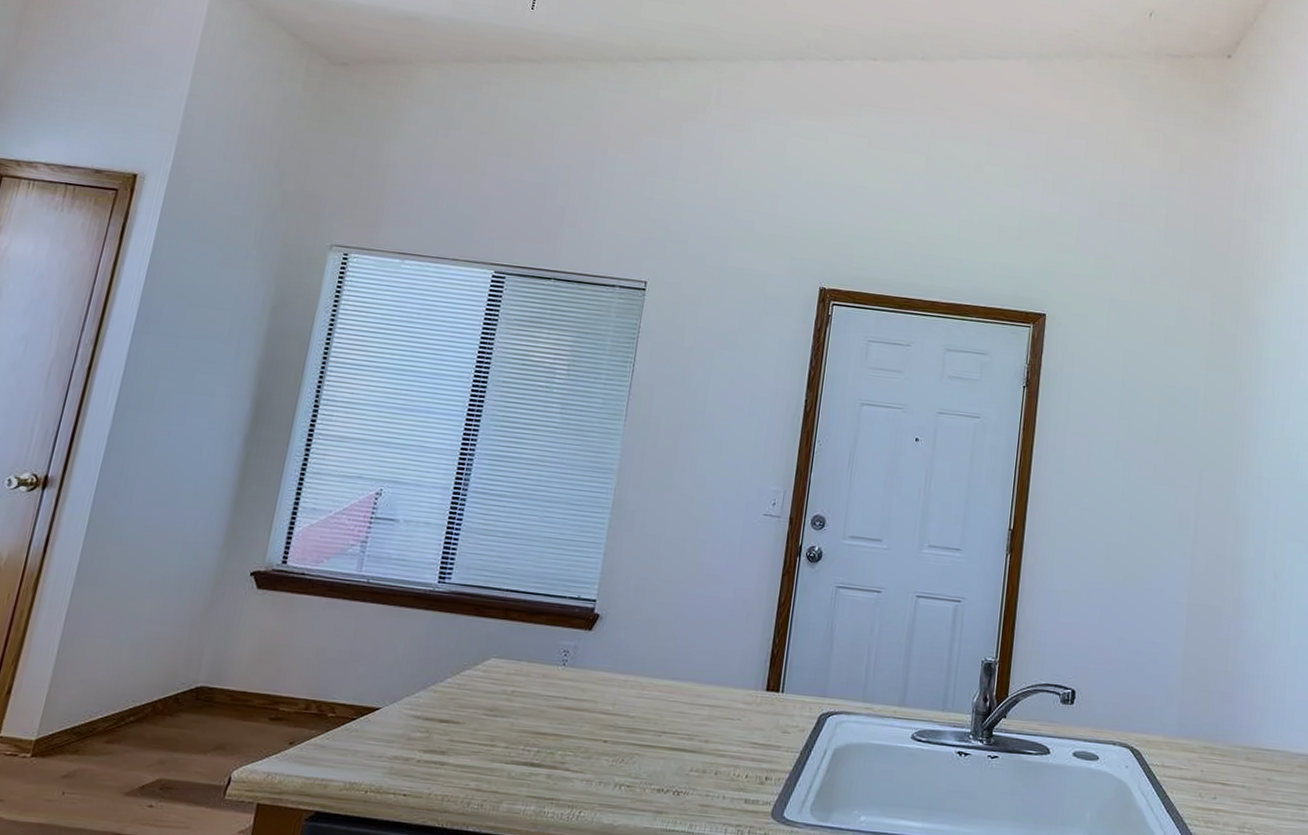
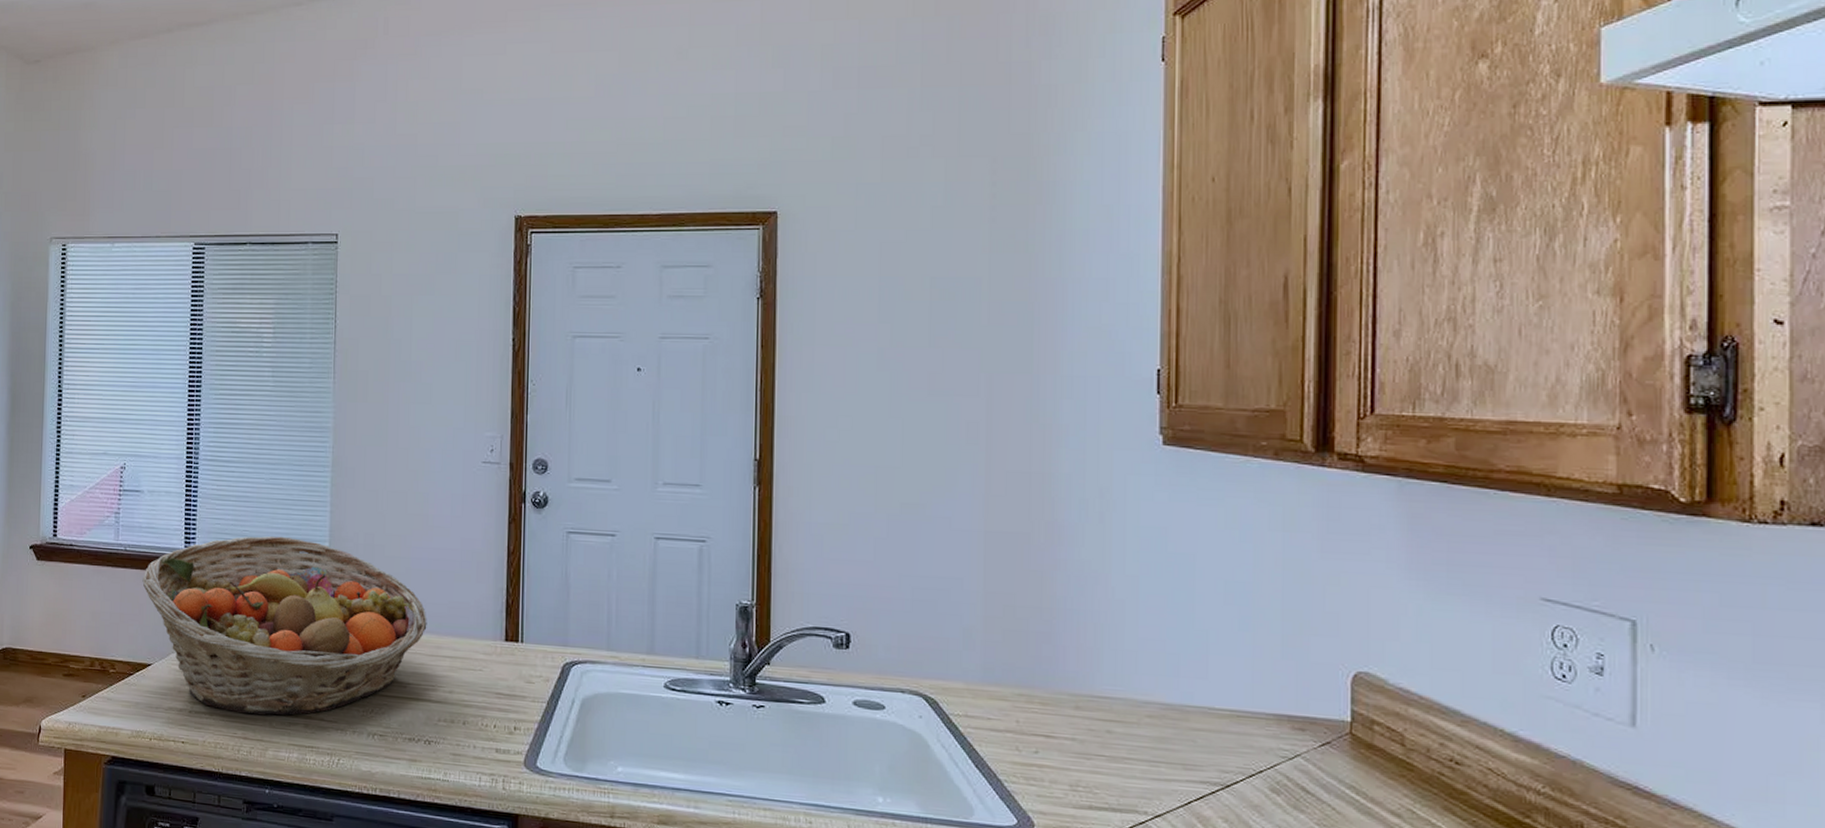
fruit basket: none [382,574,691,765] -> present [142,535,427,715]

